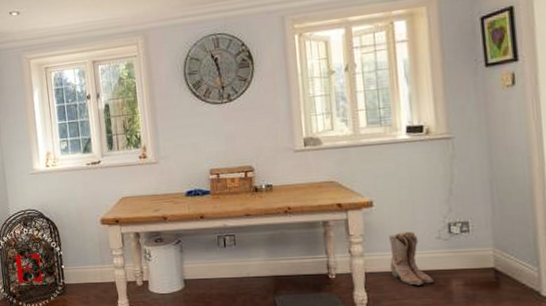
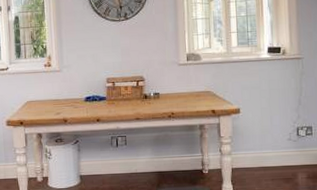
boots: present [389,231,434,285] -> none [252,134,285,179]

